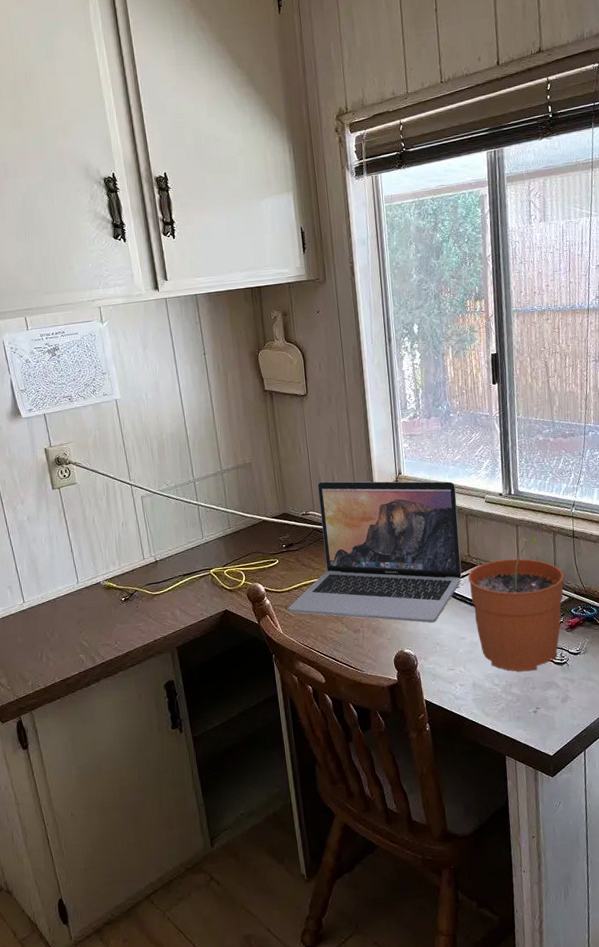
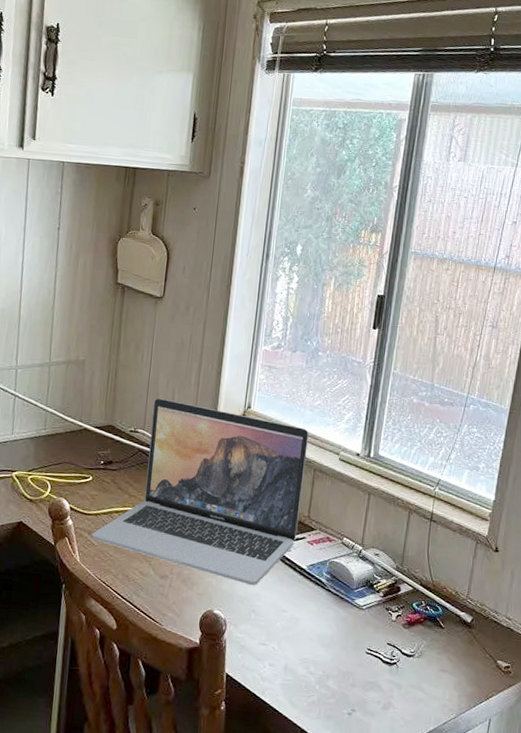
plant pot: present [468,537,565,672] -> none [301,509,413,666]

